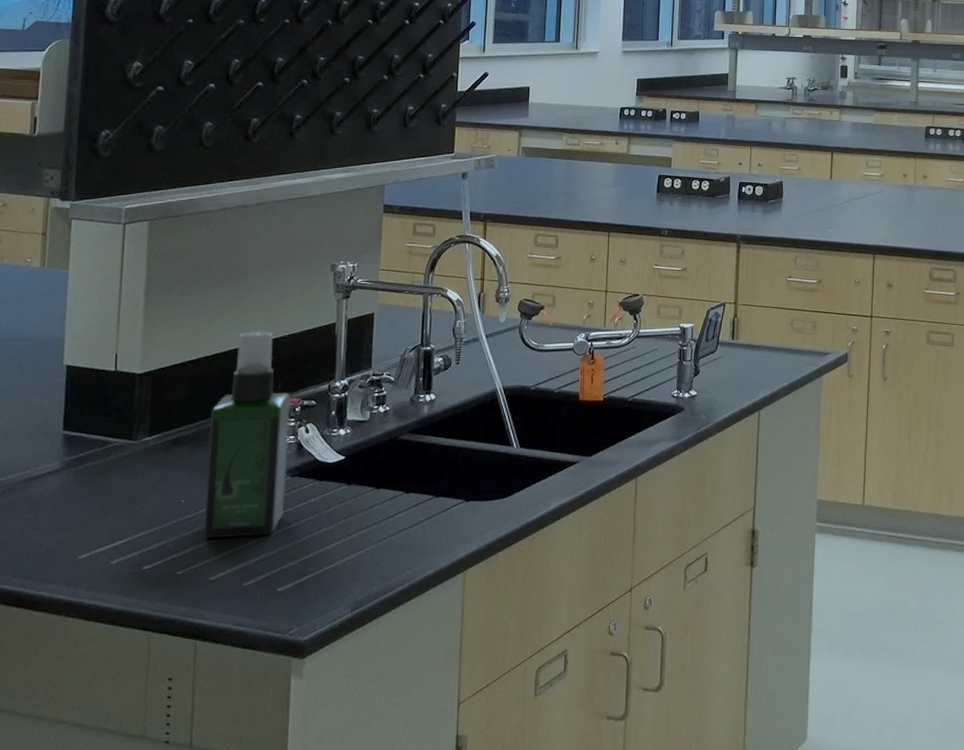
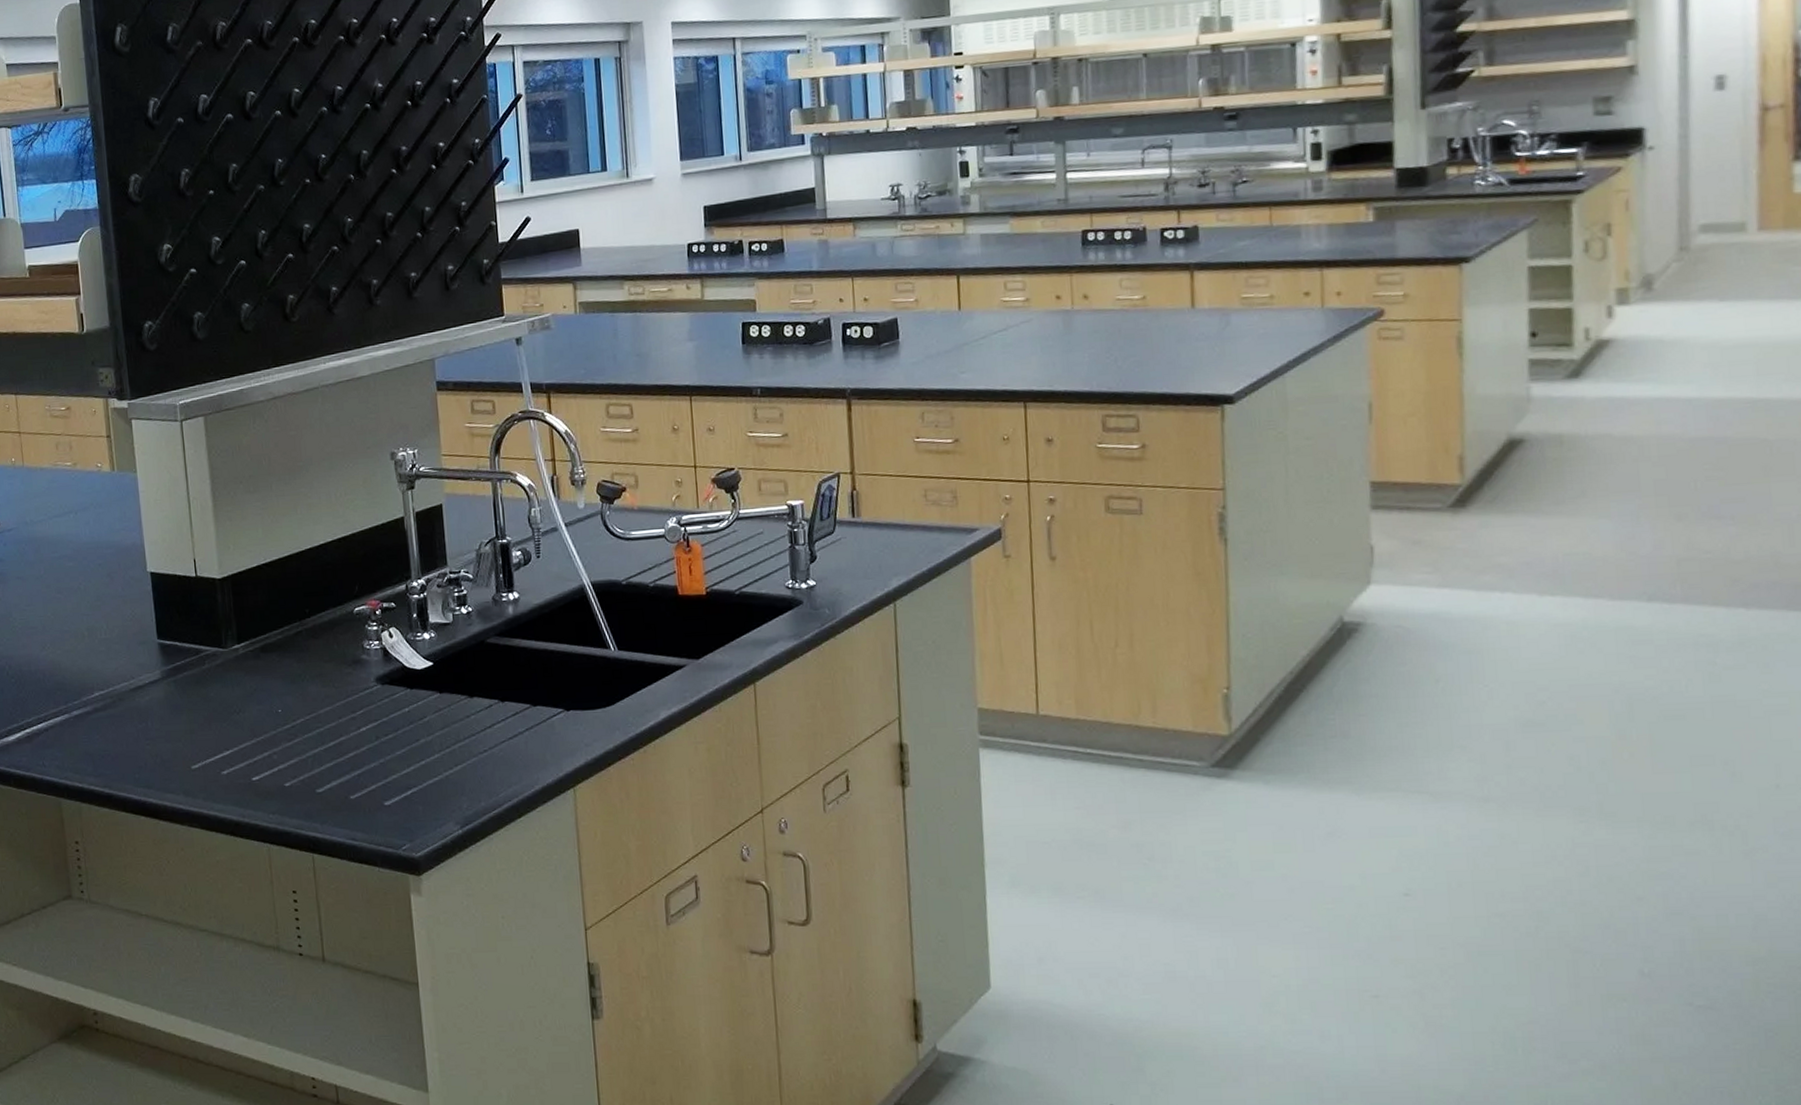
spray bottle: present [203,331,290,538] -> none [293,528,379,749]

